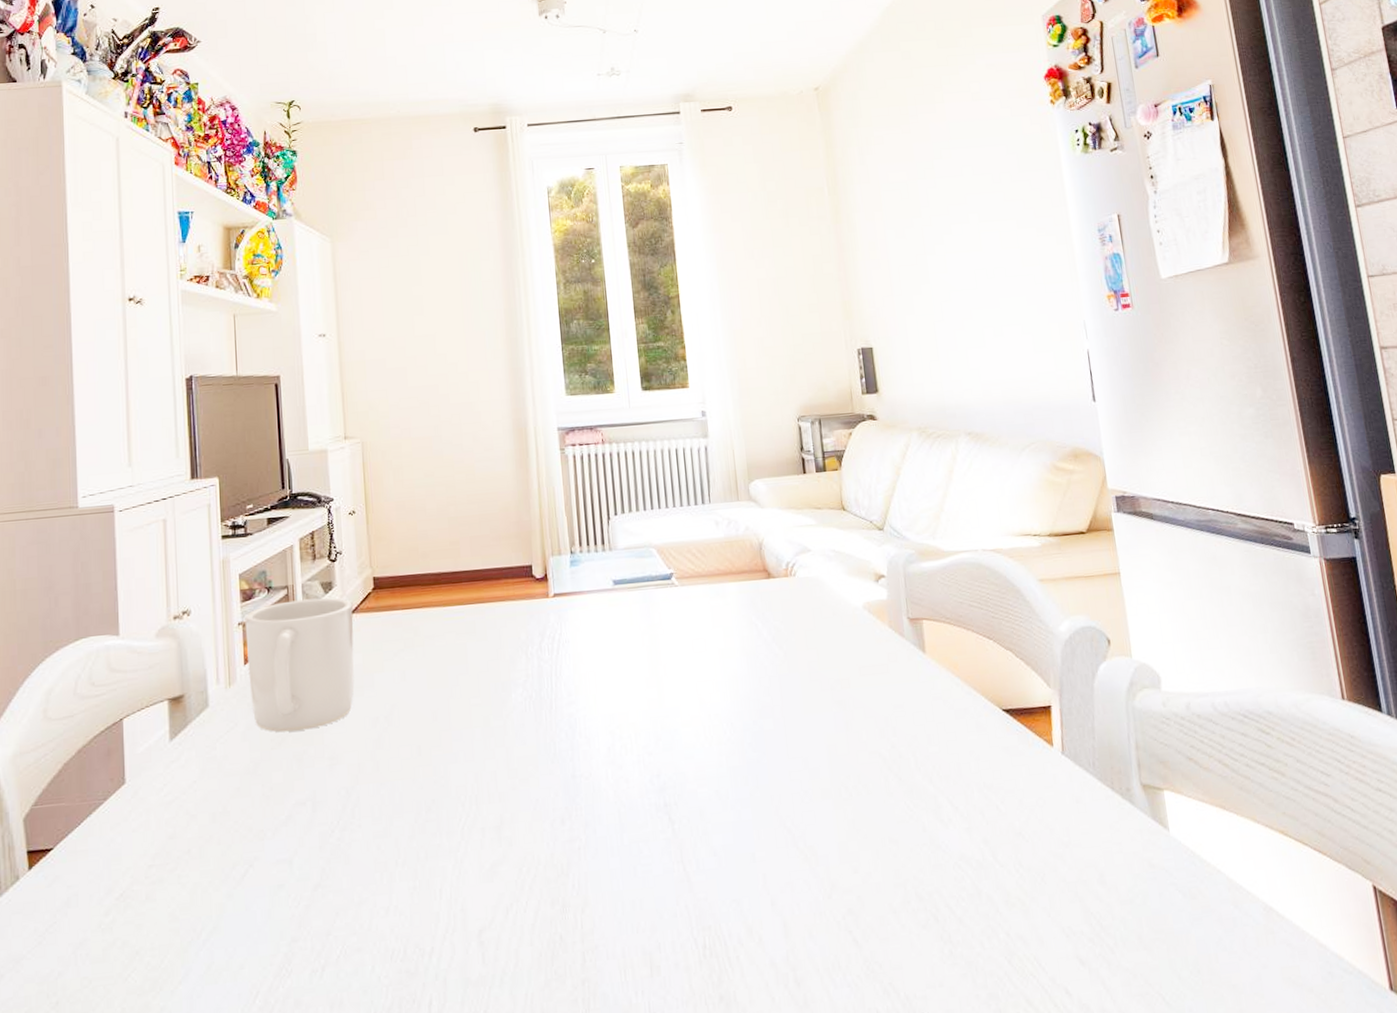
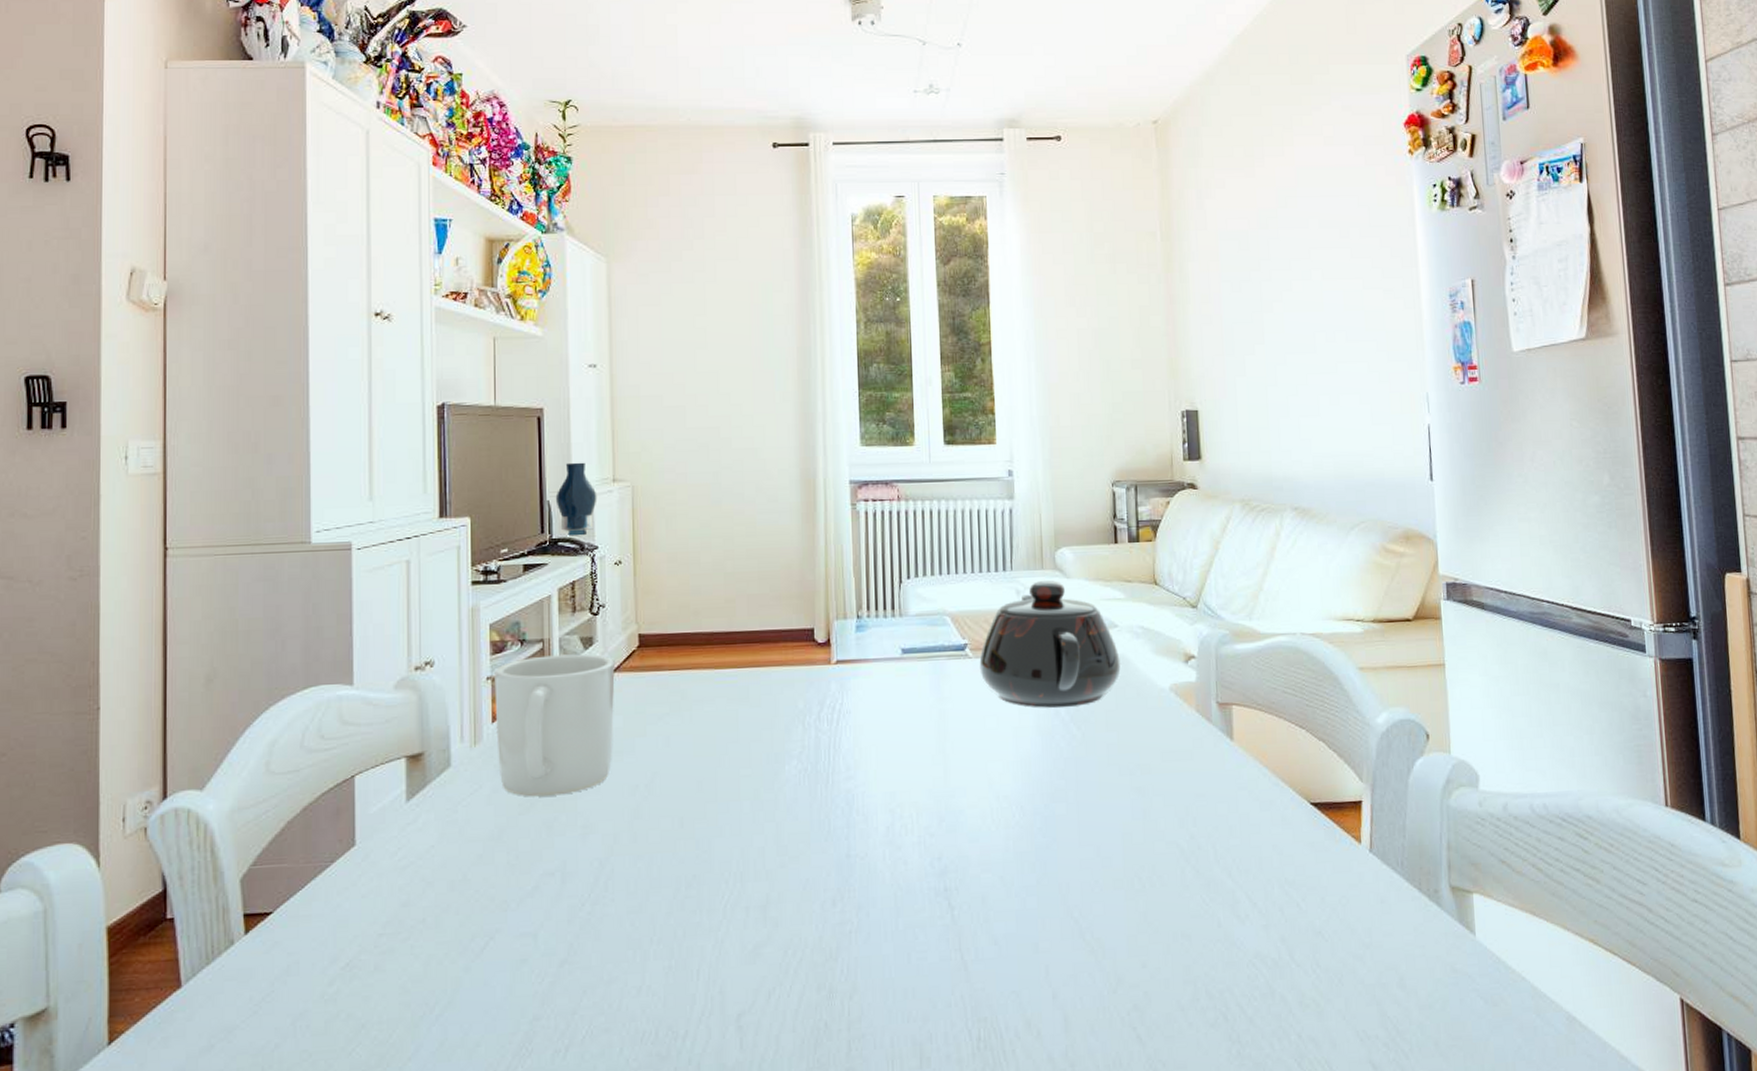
vase: none [294,422,331,491] -> present [555,462,597,536]
teapot: none [685,511,816,630] -> present [979,580,1121,708]

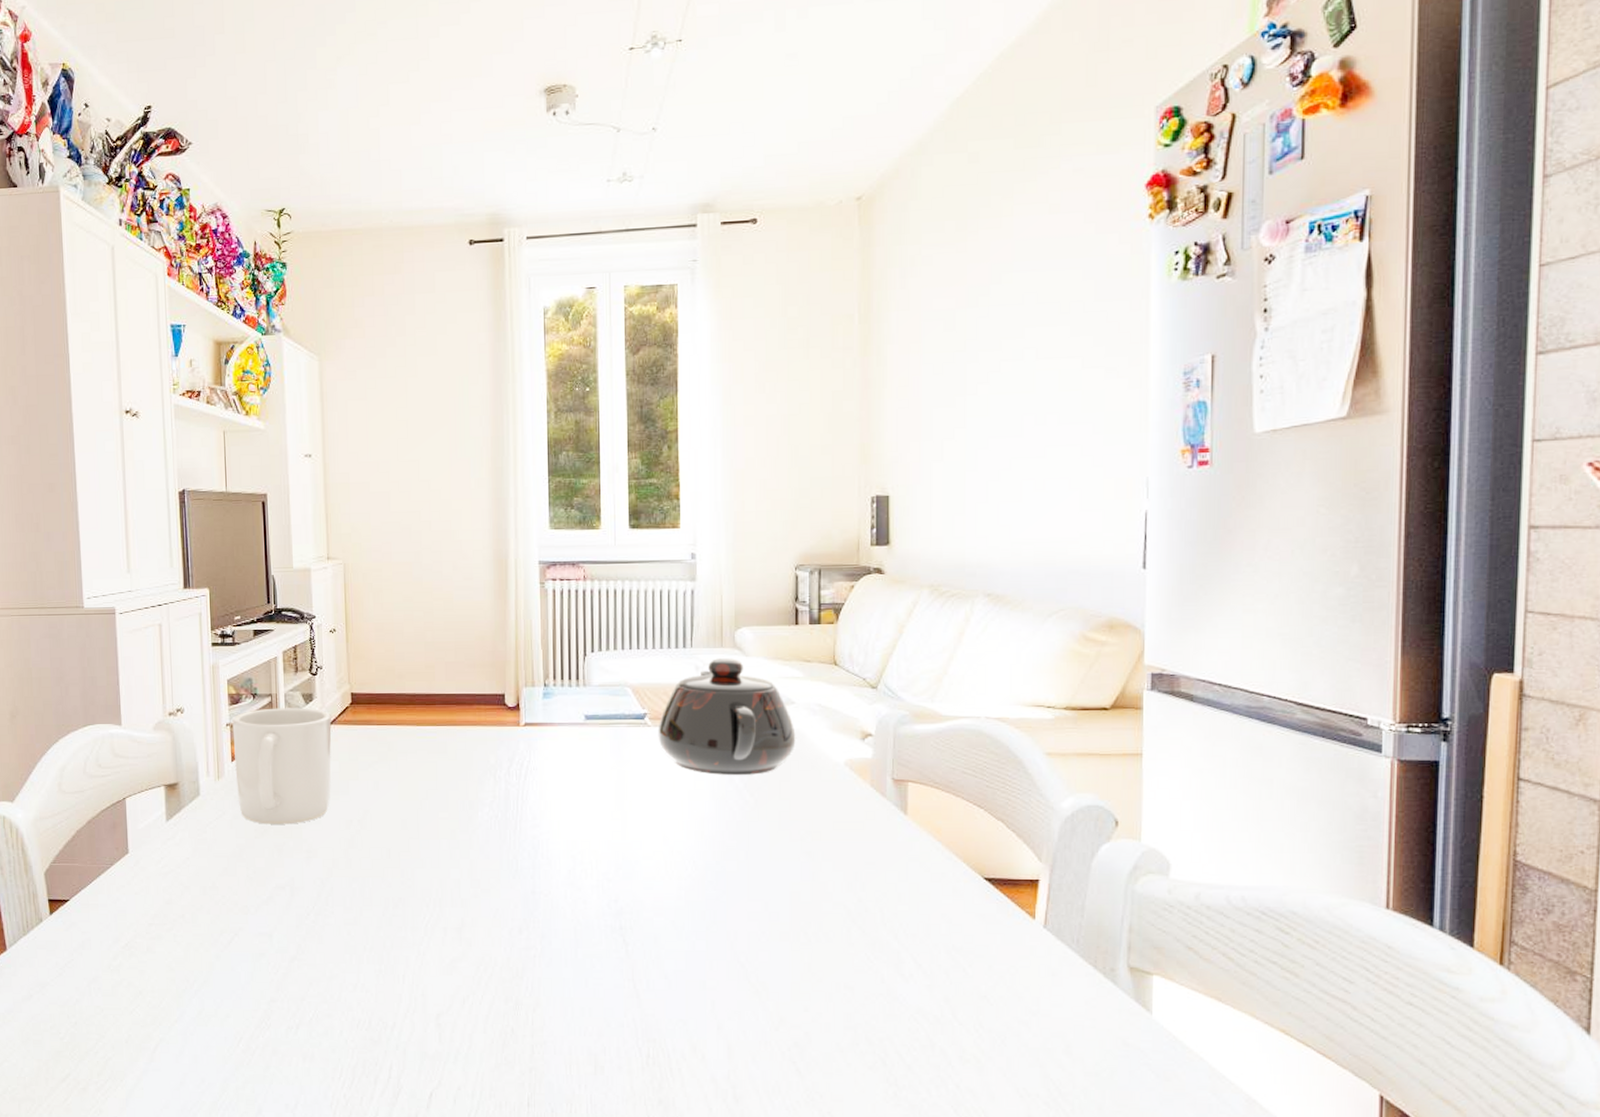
vase: present [555,462,597,536] -> none [279,542,314,607]

